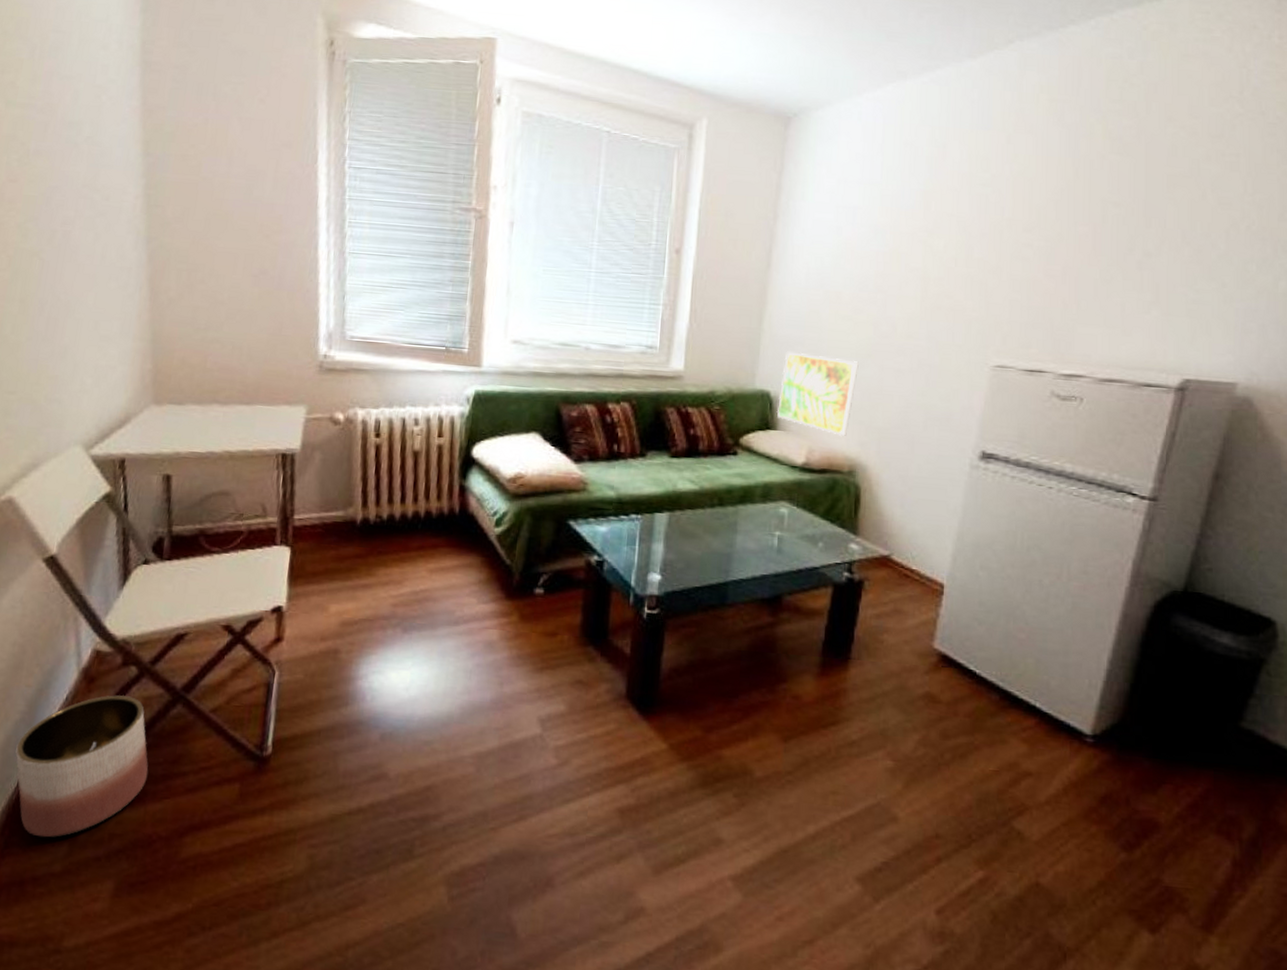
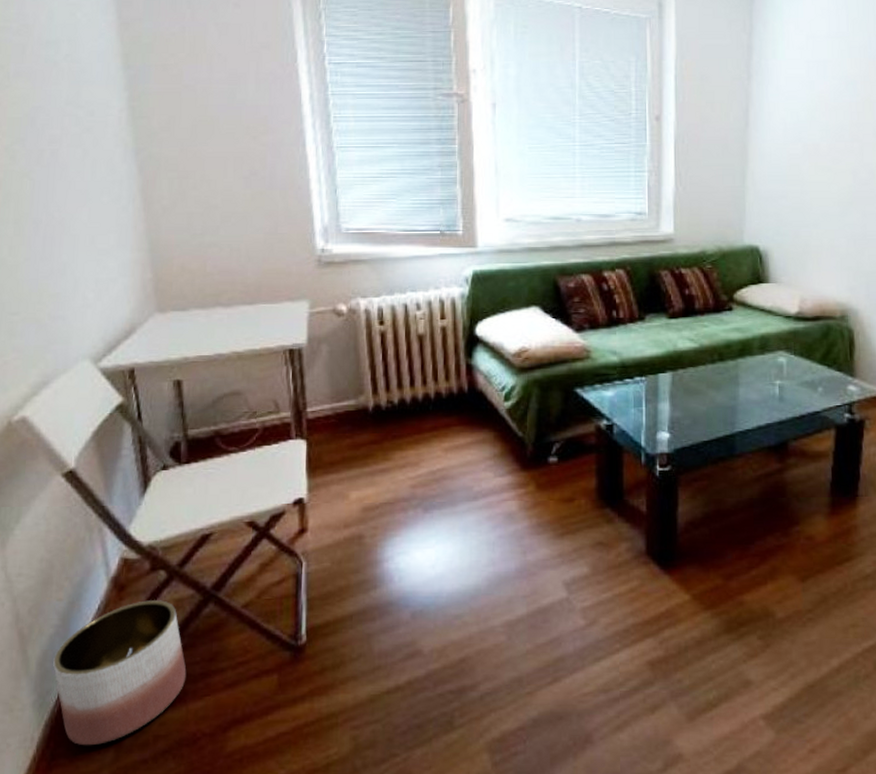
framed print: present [776,351,860,437] -> none [767,206,843,284]

